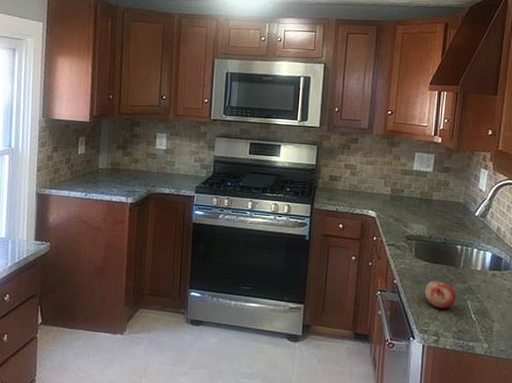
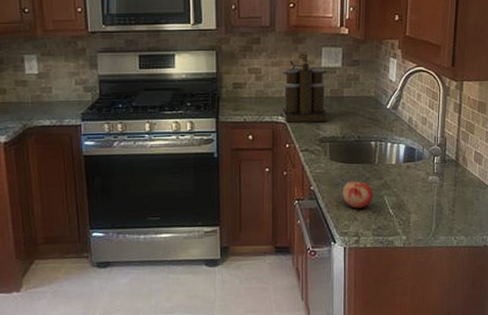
coffee maker: none [372,156,418,220] -> present [282,53,327,123]

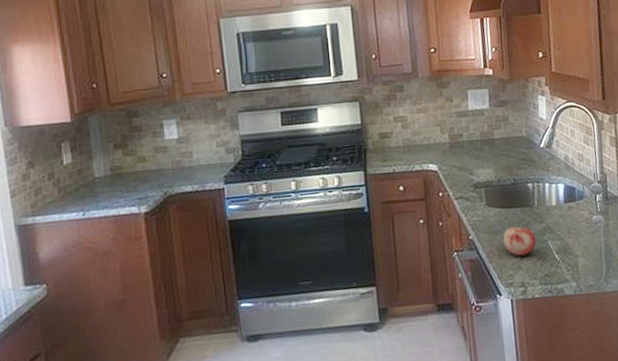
coffee maker: present [282,53,327,123] -> none [429,98,480,170]

